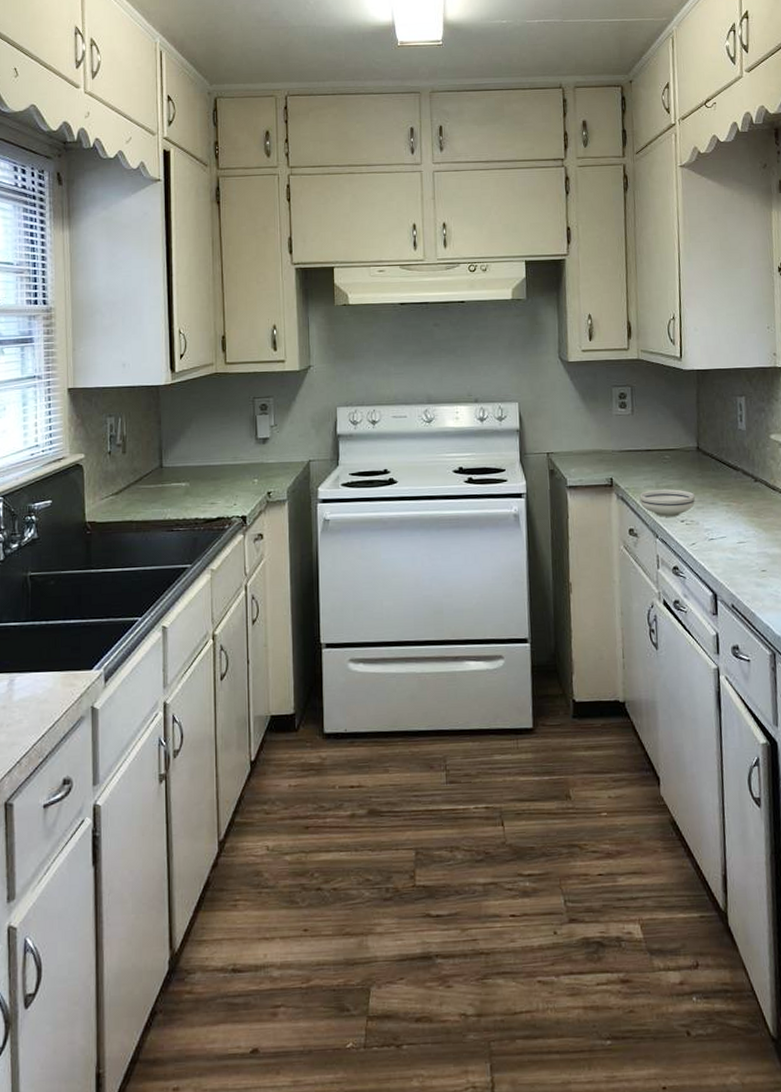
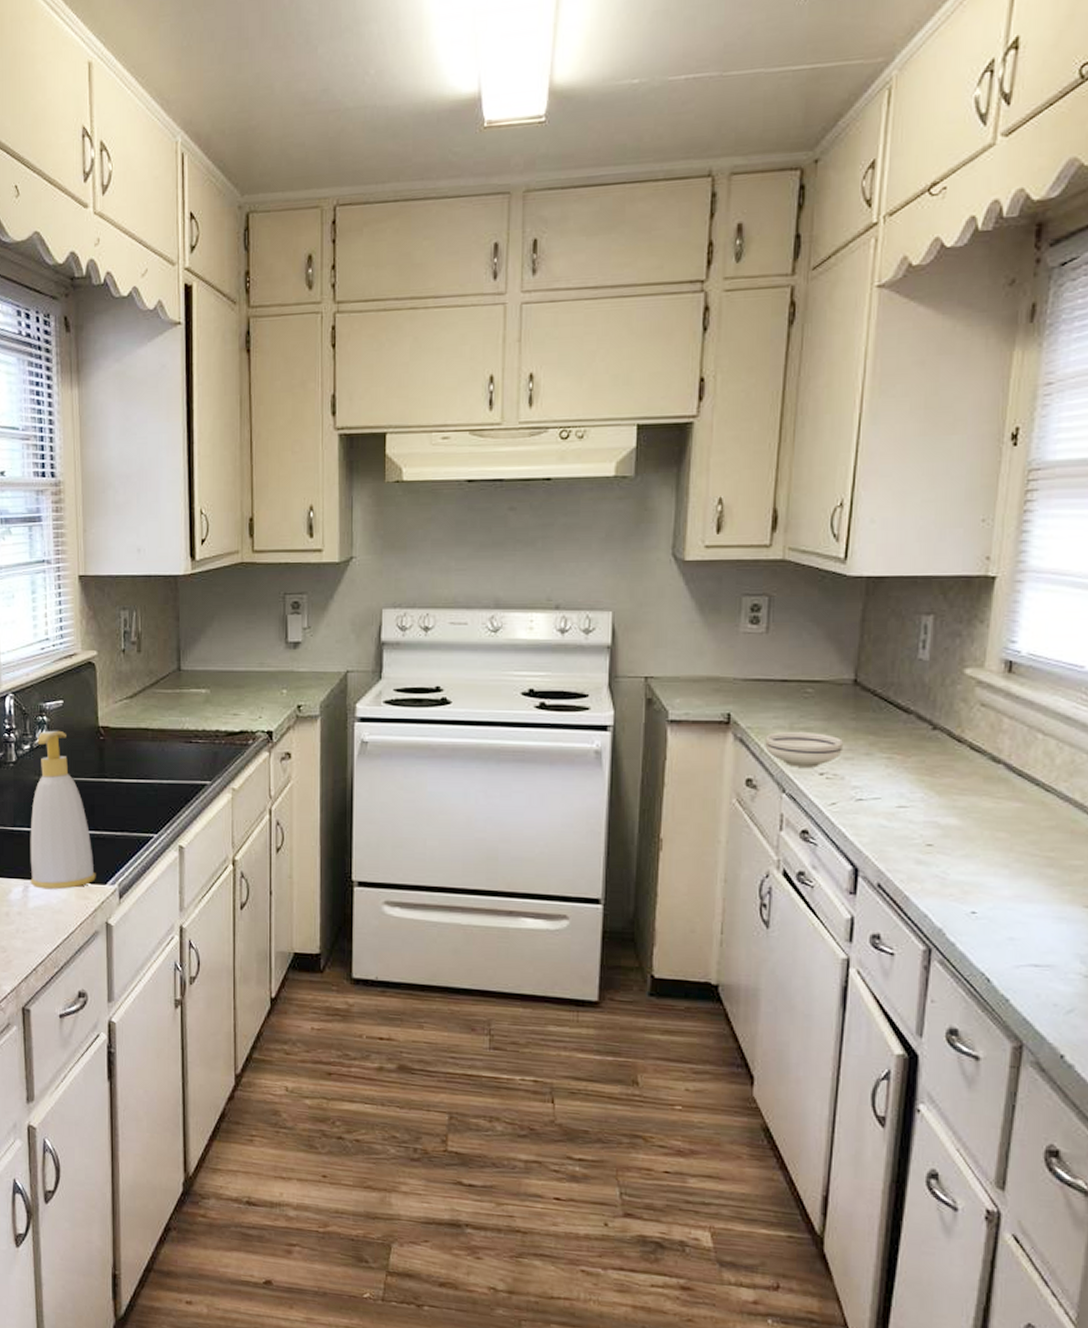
soap bottle: none [15,528,82,681] -> present [30,730,96,890]

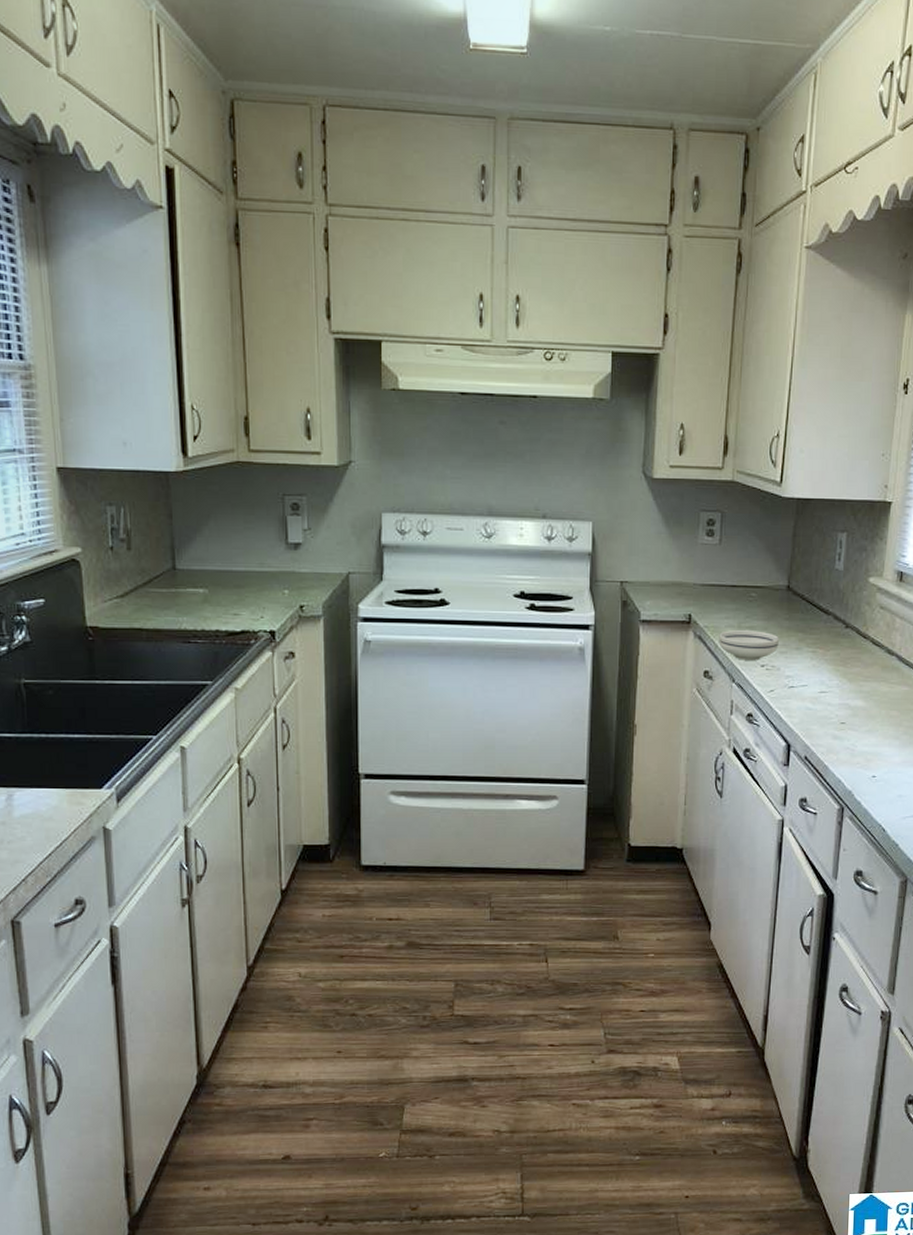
soap bottle: present [30,730,96,890] -> none [11,630,90,797]

